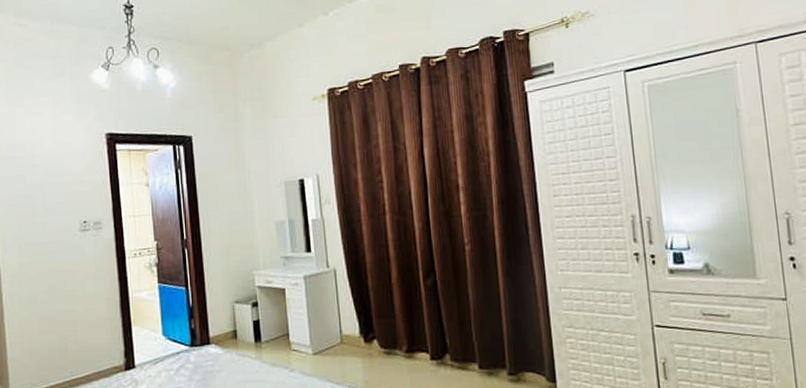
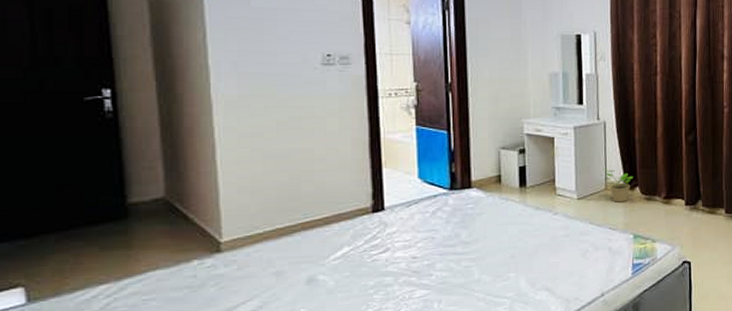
potted plant: none [337,320,370,357] -> present [603,169,634,202]

